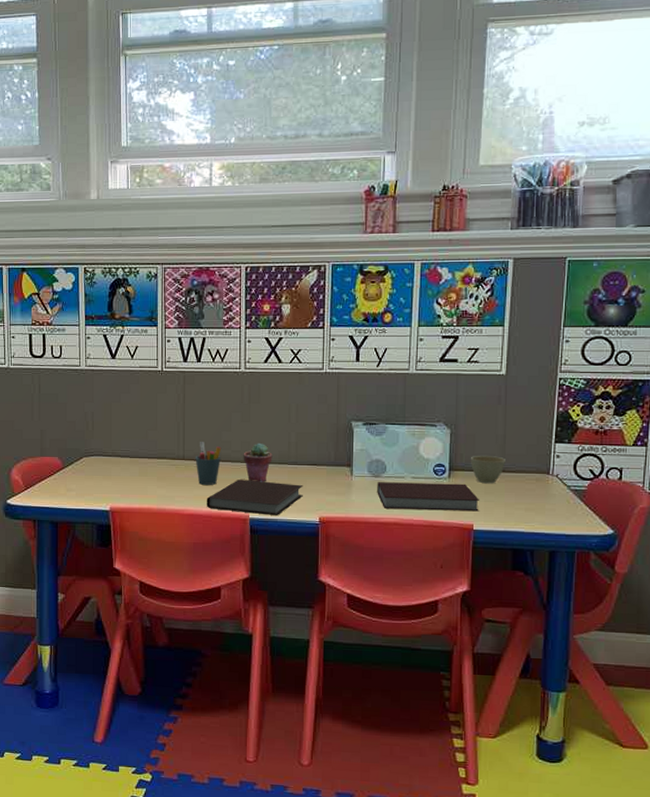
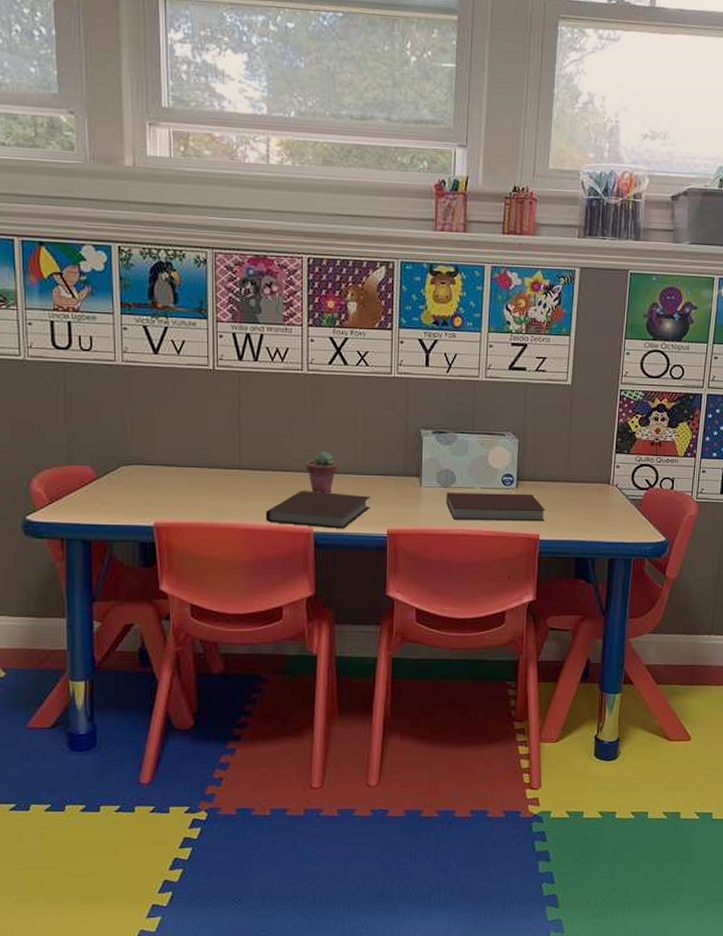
pen holder: present [195,442,222,485] -> none [253,449,283,497]
cup: present [470,456,505,484] -> none [537,466,570,494]

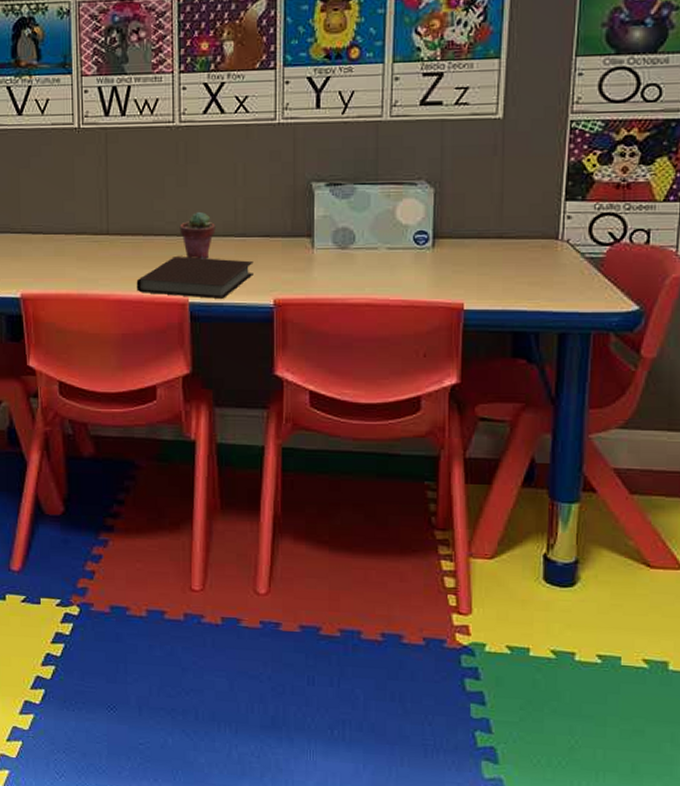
notebook: present [446,493,545,522] -> none [344,254,471,288]

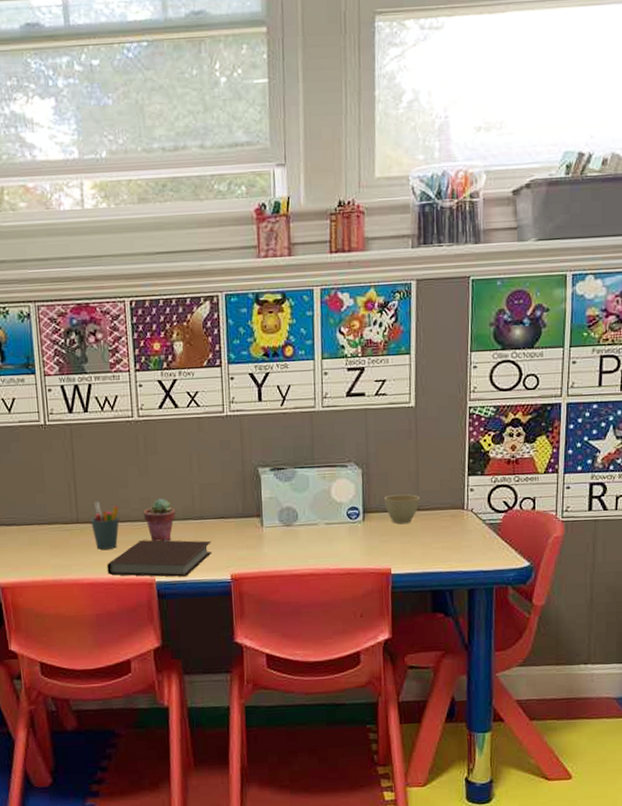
pen holder: none [121,212,154,264] -> present [90,502,120,550]
cup: none [459,219,503,254] -> present [383,494,420,524]

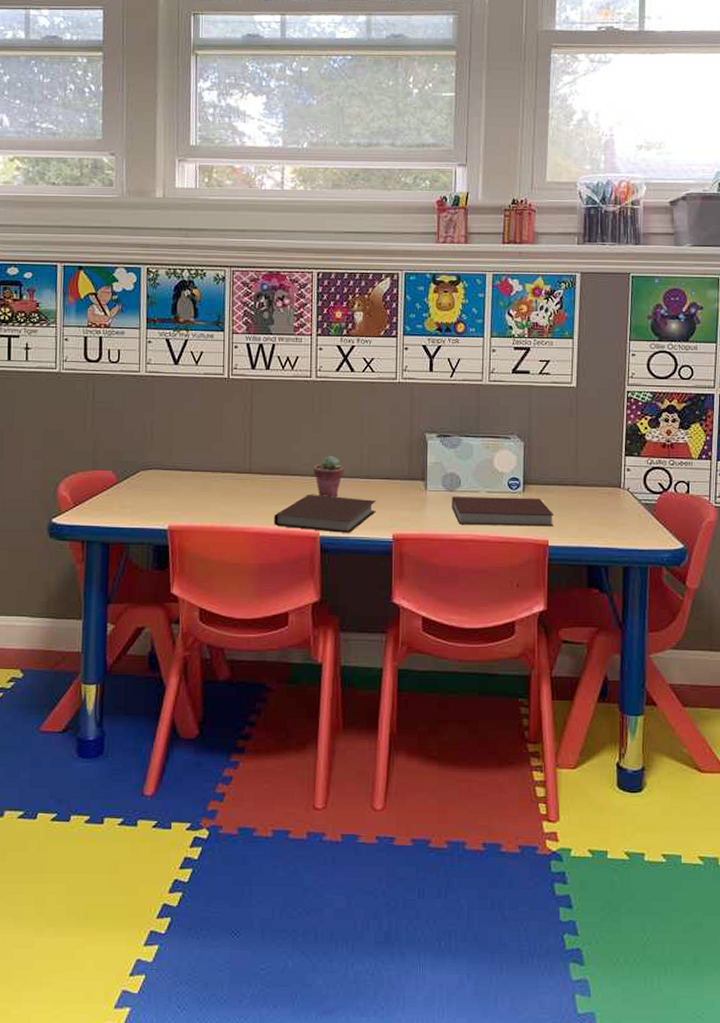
pen holder: present [90,502,120,550] -> none [262,454,291,501]
notebook: none [289,526,396,559] -> present [452,497,554,527]
cup: present [383,494,420,524] -> none [544,469,578,498]

